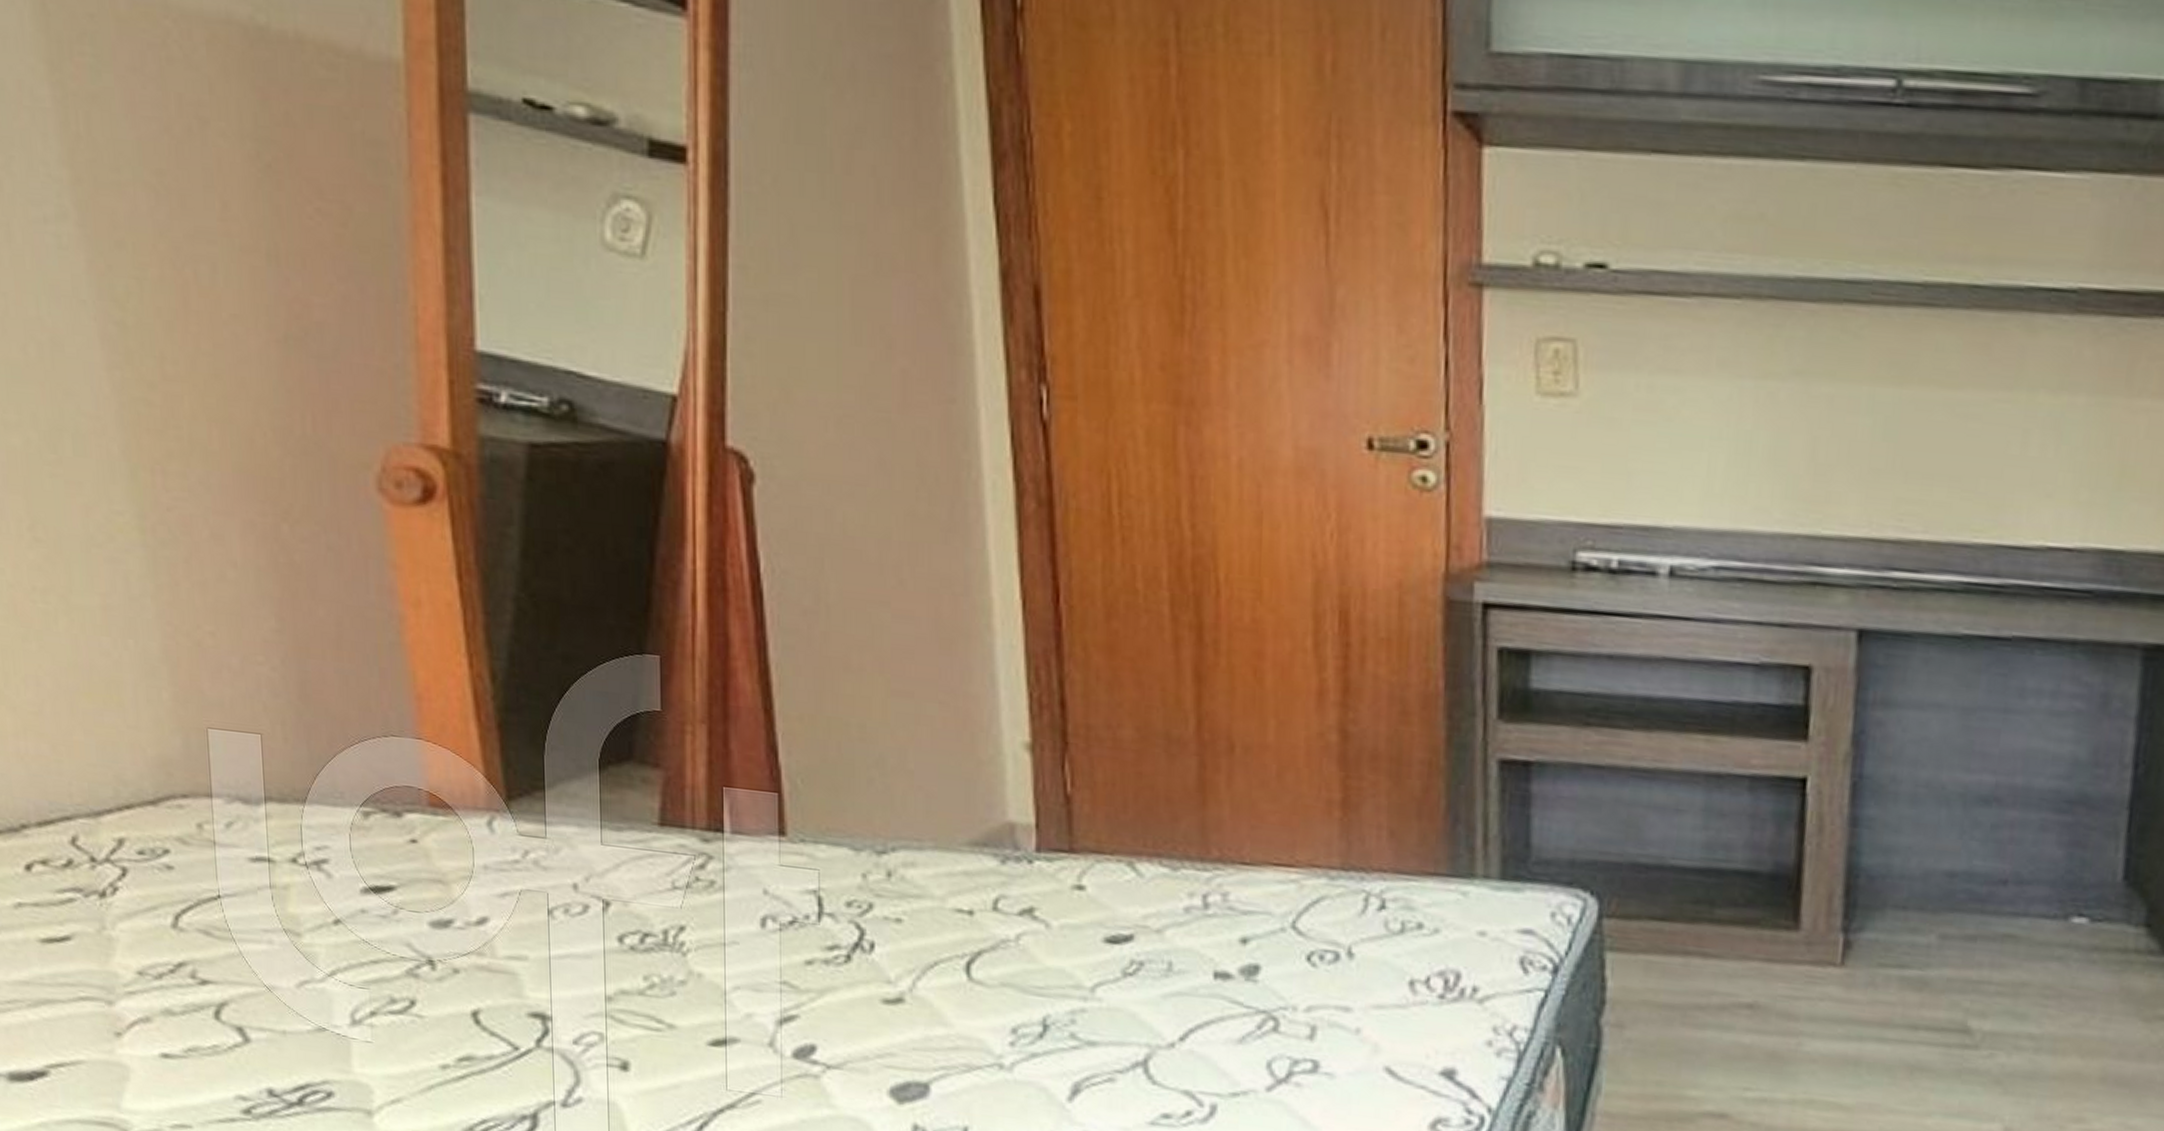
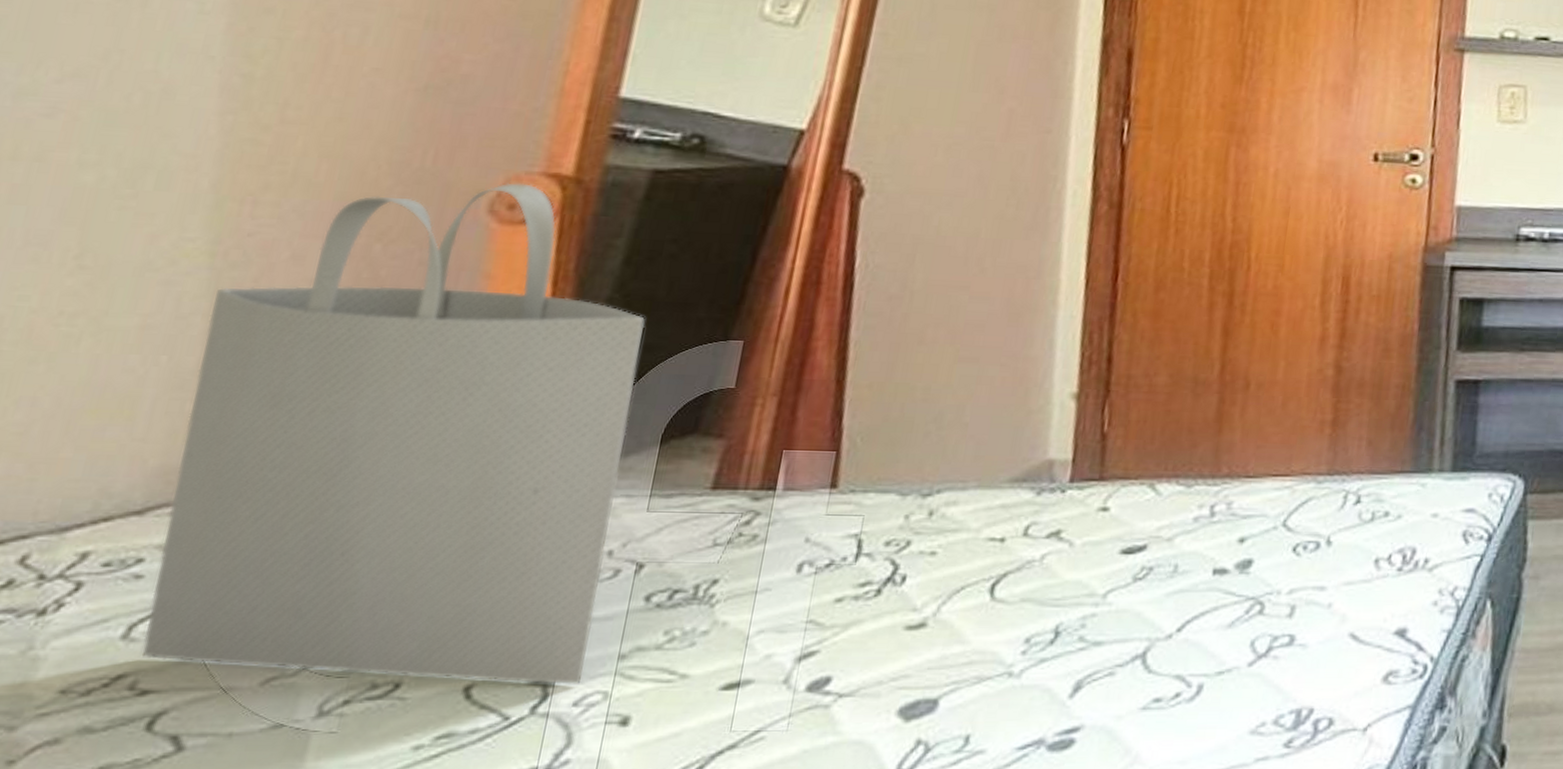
tote bag: none [157,455,576,1022] -> present [141,182,645,684]

